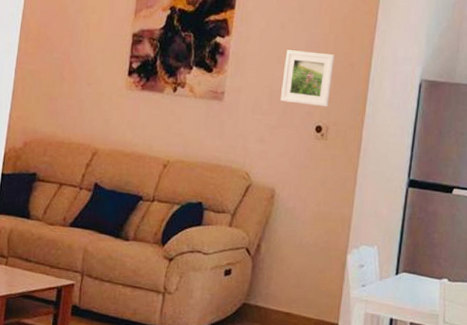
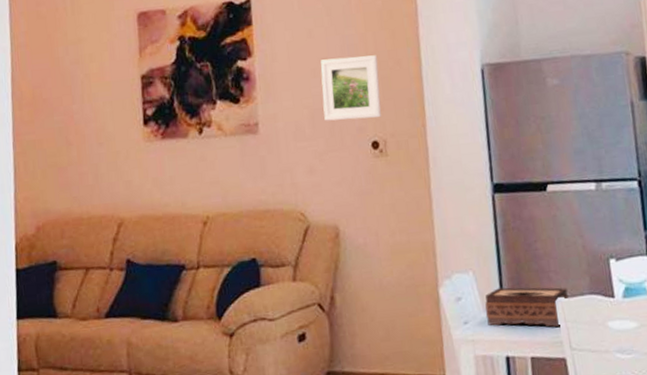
tissue box: none [380,263,451,303] -> present [485,287,568,327]

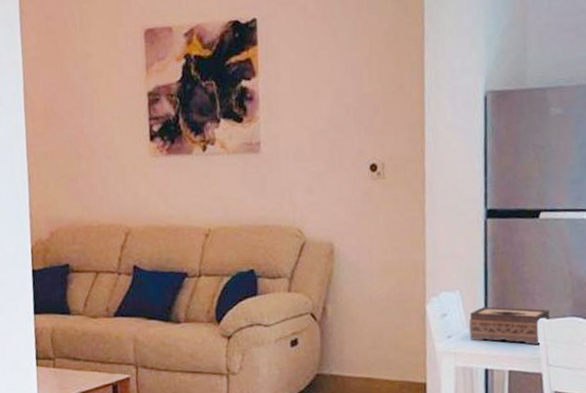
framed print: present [321,55,381,121] -> none [323,79,382,143]

